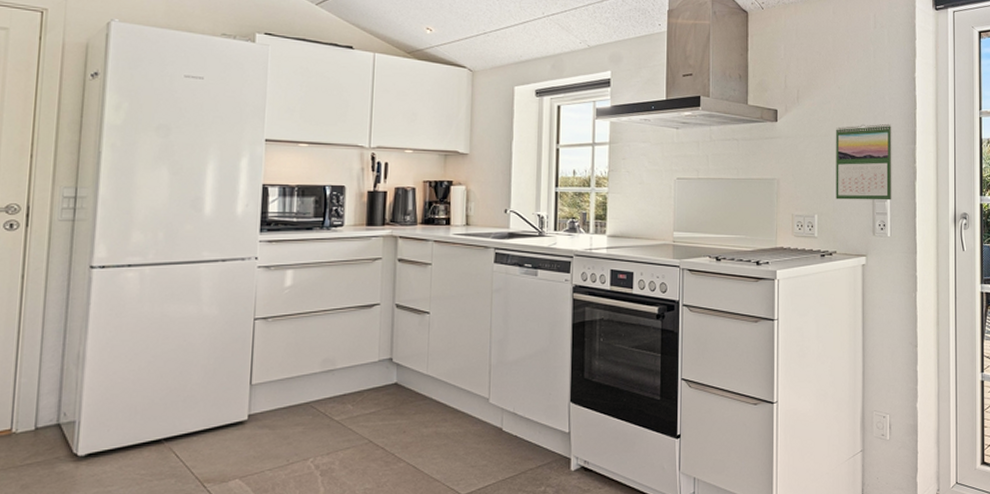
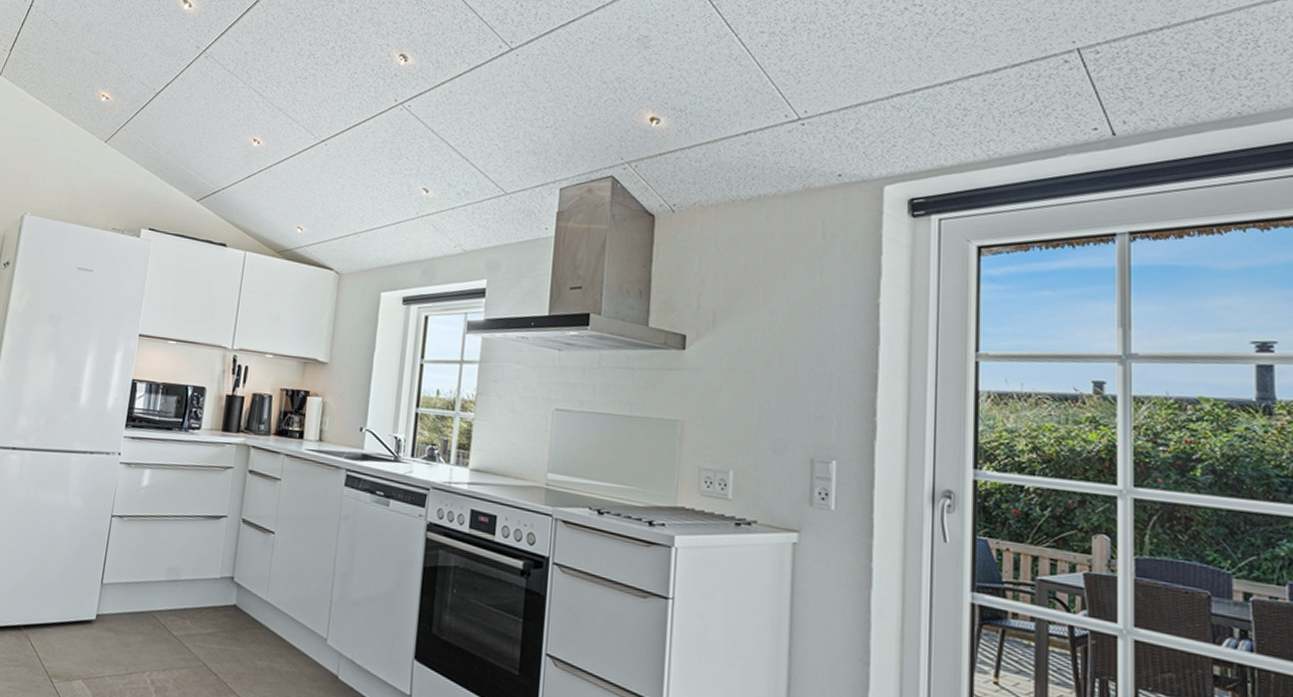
calendar: present [836,123,892,200] -> none [759,359,843,463]

